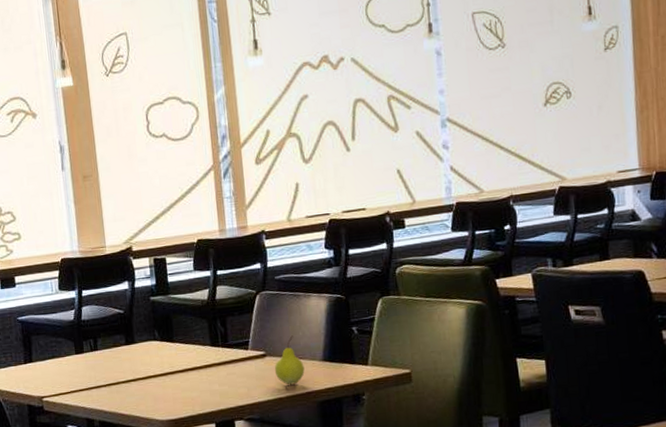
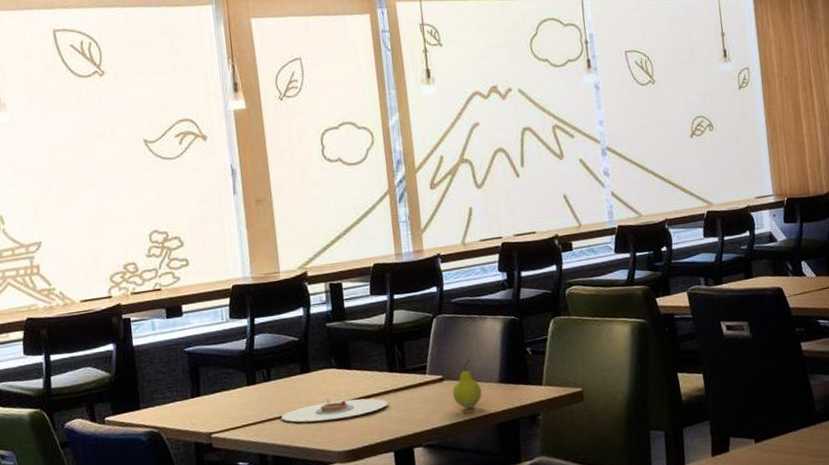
plate: none [107,369,210,391] -> present [281,398,388,423]

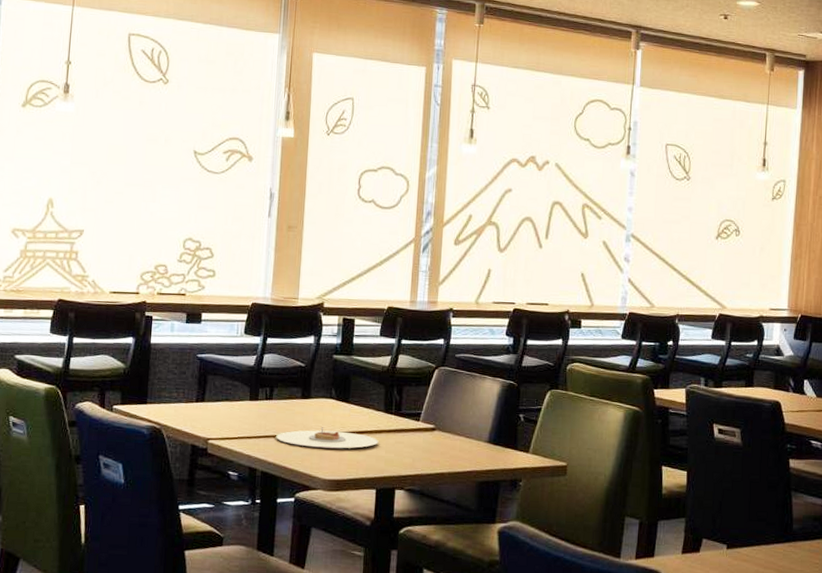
fruit: present [452,358,482,409] -> none [441,414,470,462]

